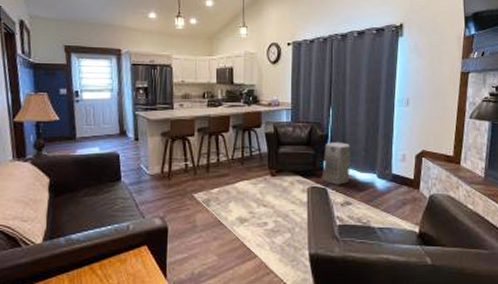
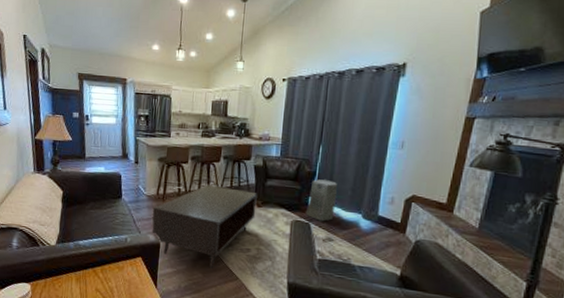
coffee table: none [157,157,271,249] -> present [151,185,257,269]

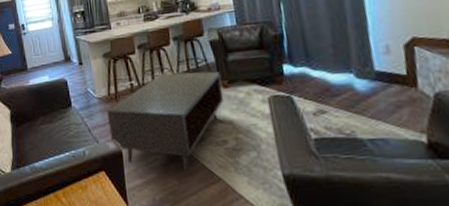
air purifier: present [306,179,337,222] -> none [281,40,319,91]

